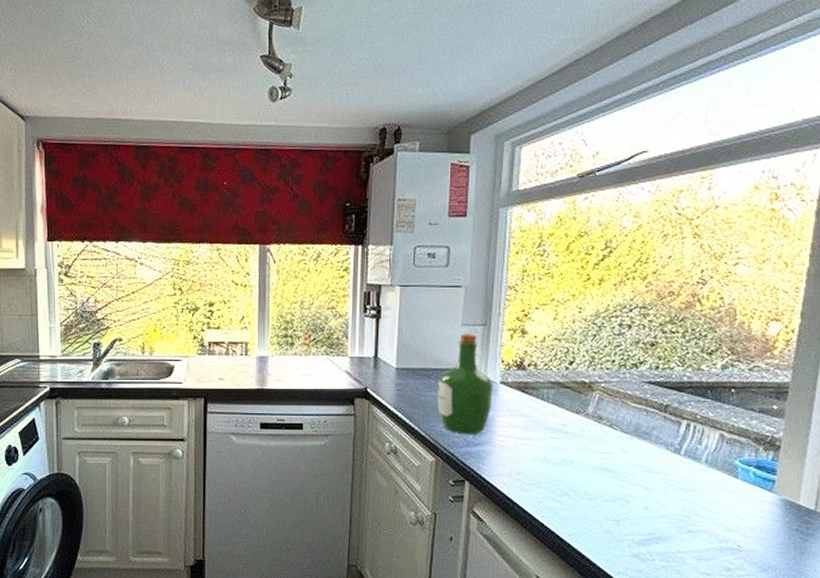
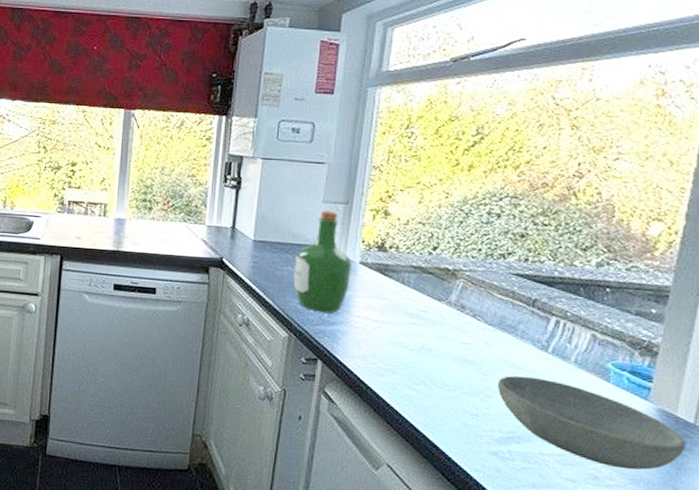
bowl: none [635,479,808,559] -> present [497,376,686,470]

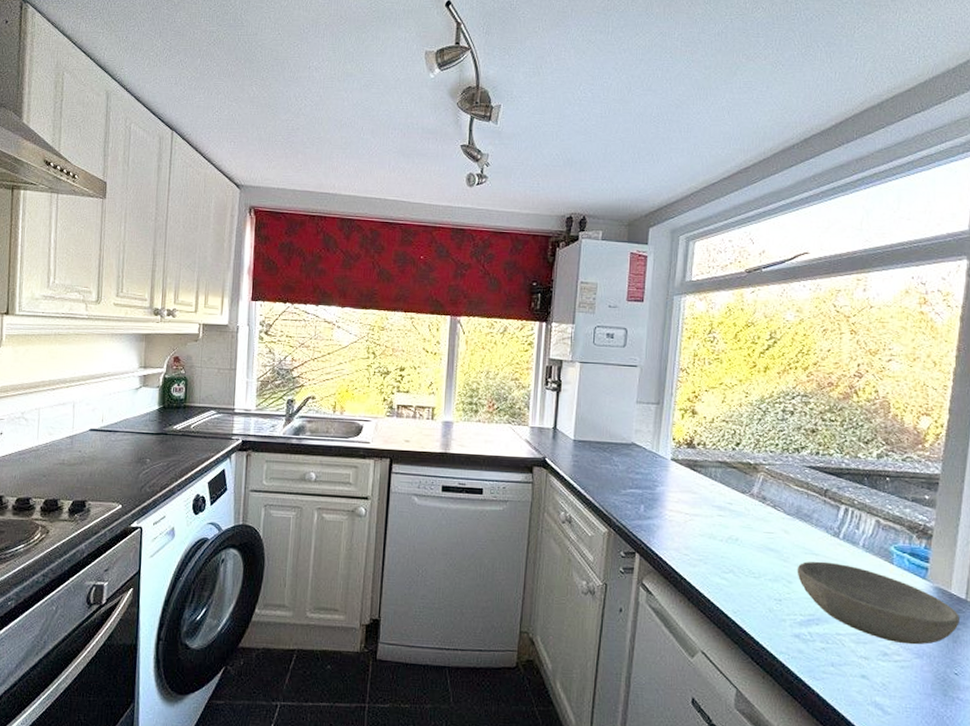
wine bottle: present [293,210,352,314] -> none [611,411,664,508]

